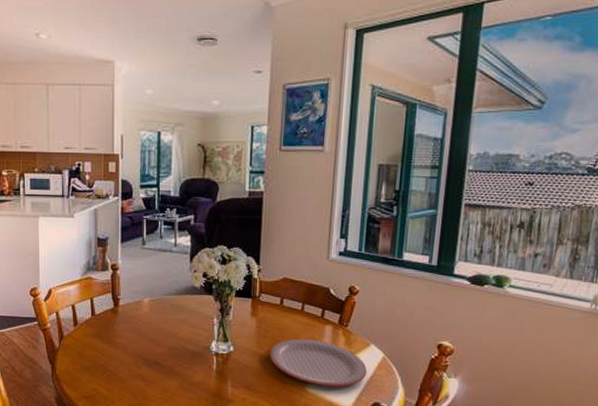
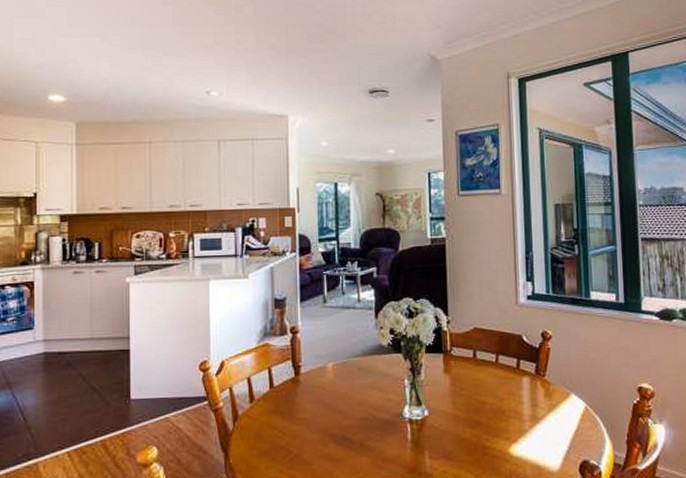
plate: present [269,338,367,387] -> none [467,393,571,447]

